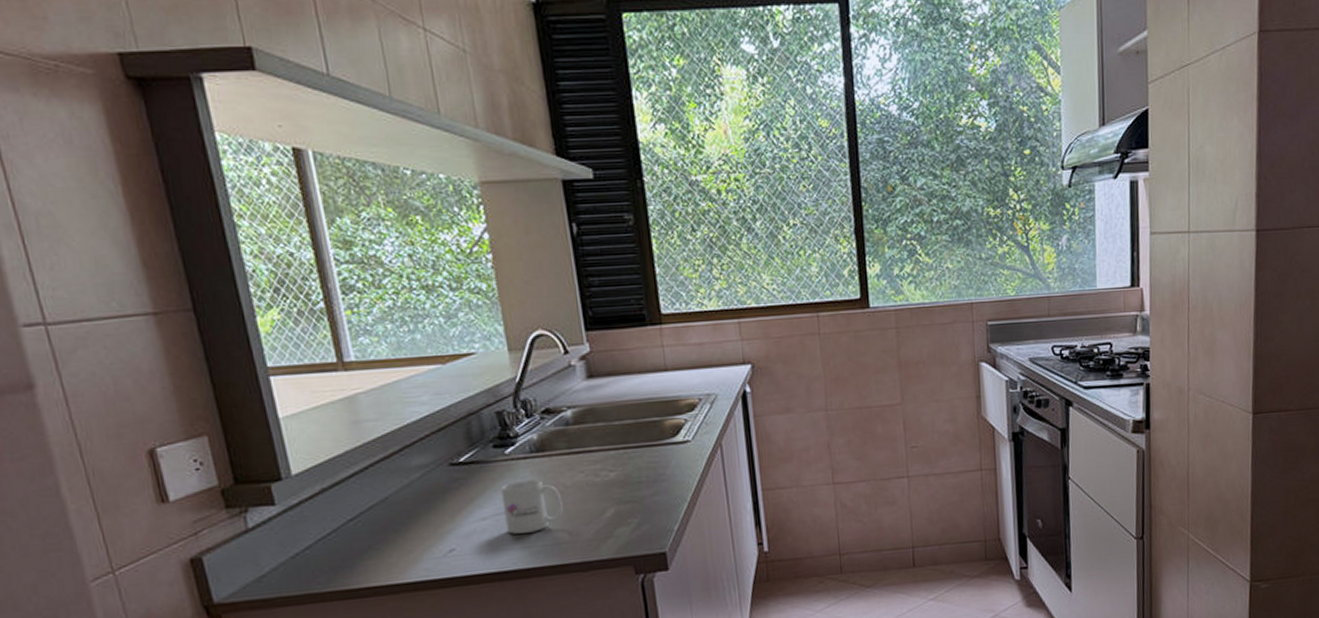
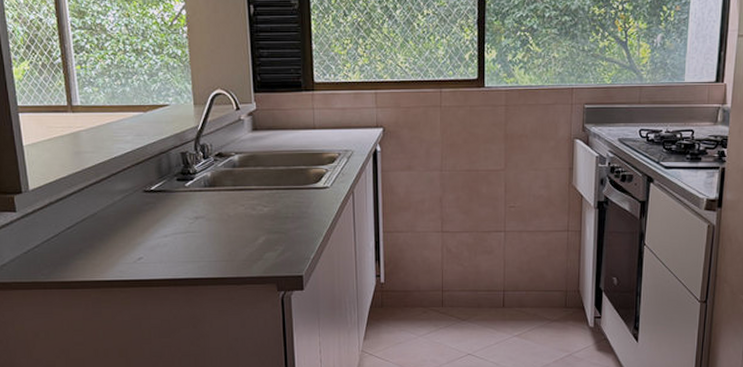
mug: present [500,480,563,534] -> none [180,209,226,250]

